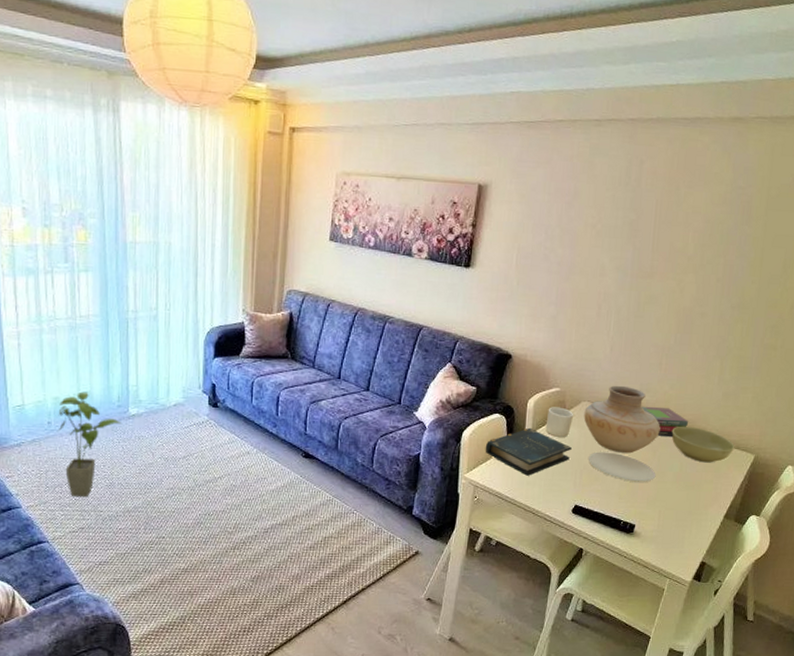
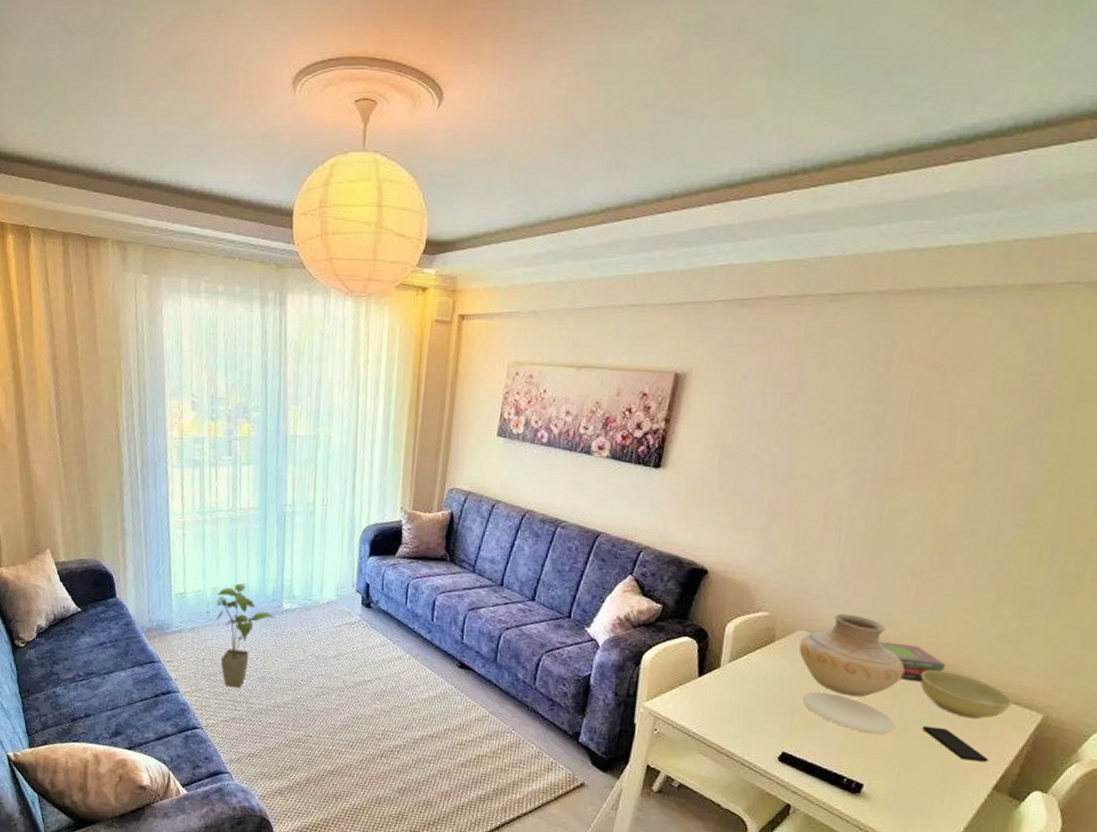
book: present [485,427,572,476] -> none [669,656,781,712]
mug: present [545,407,574,437] -> none [747,633,787,671]
smartphone: none [675,472,720,497] -> present [922,725,988,763]

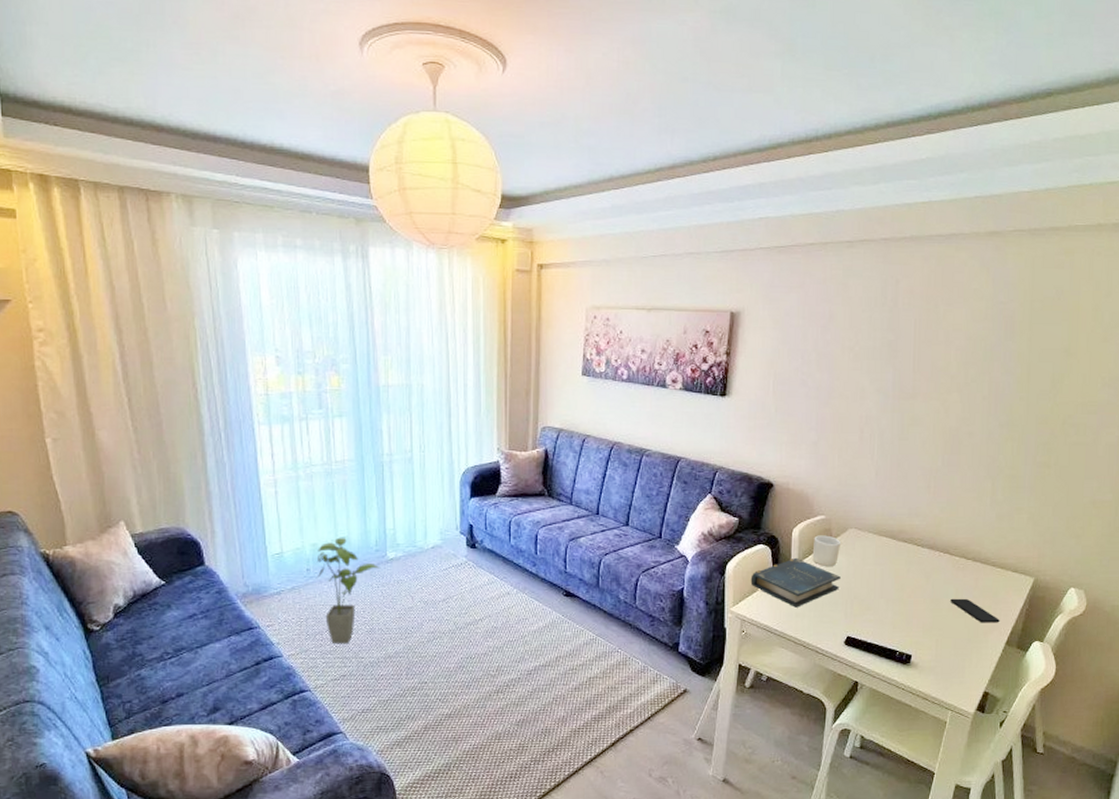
book: none [669,656,781,712] -> present [750,557,841,608]
mug: none [747,633,787,671] -> present [812,535,842,566]
vase: present [799,613,905,698] -> none [851,510,932,581]
plate: present [802,691,896,735] -> none [858,580,931,611]
books: present [878,641,946,681] -> none [911,531,962,562]
bowl: present [920,669,1014,719] -> none [945,550,1013,588]

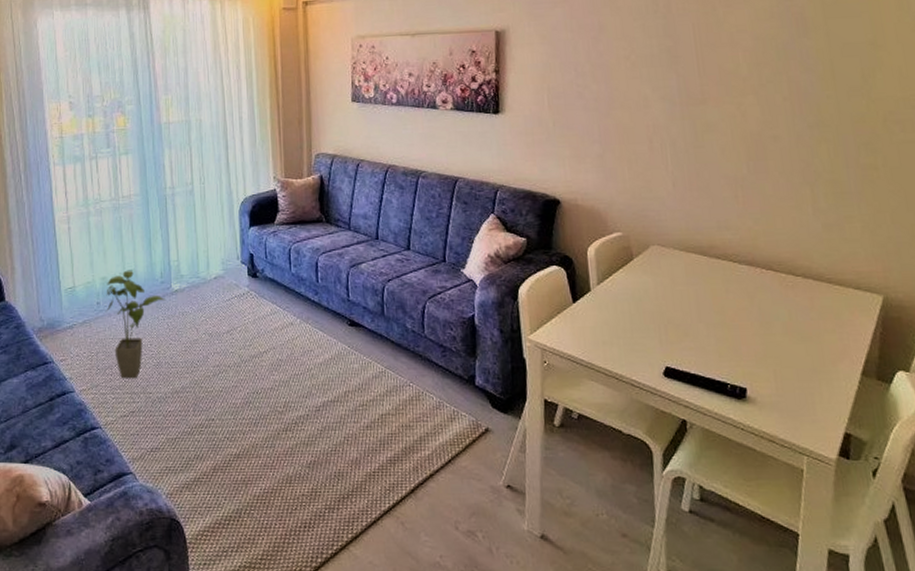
book: present [750,557,841,608] -> none [547,279,649,335]
mug: present [812,535,842,566] -> none [612,253,645,288]
smartphone: present [950,598,1000,623] -> none [783,321,850,350]

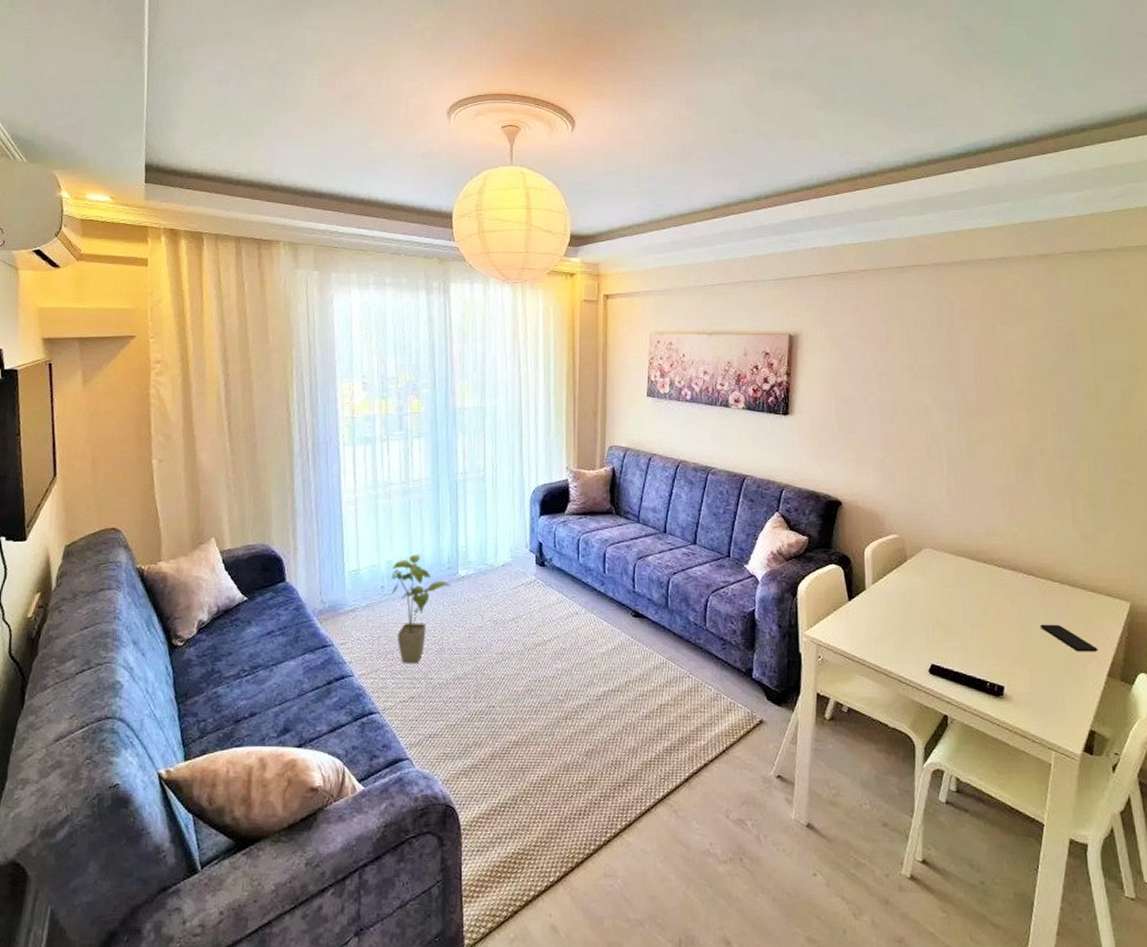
smartphone: none [783,321,850,350] -> present [1040,624,1098,652]

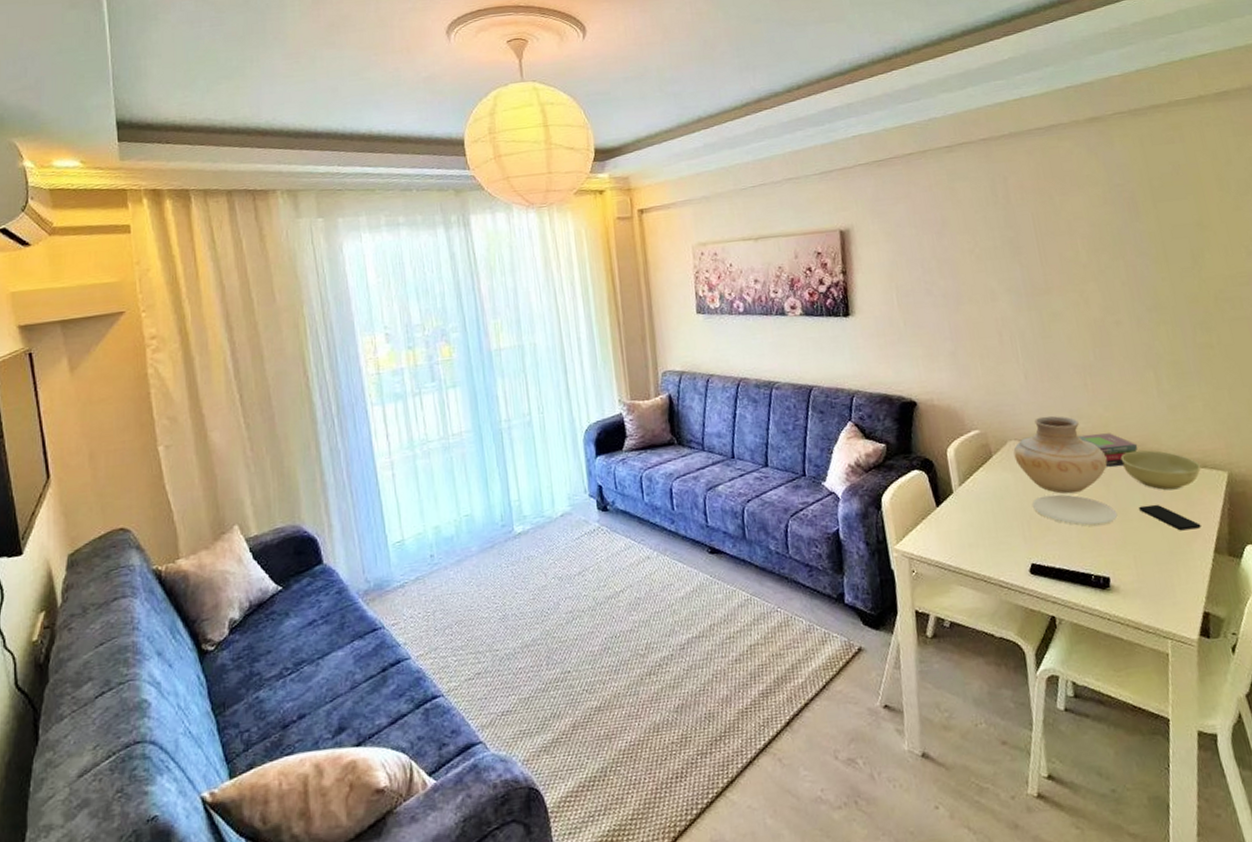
house plant: present [390,554,452,663] -> none [440,515,508,637]
vase: none [927,529,1016,604] -> present [1013,415,1108,494]
plate: none [938,603,1019,638] -> present [1032,494,1118,527]
books: none [990,551,1047,584] -> present [1077,433,1138,467]
bowl: none [1029,571,1106,613] -> present [1120,450,1202,490]

